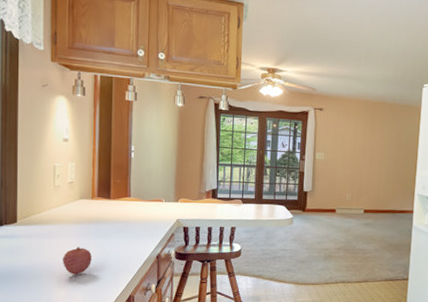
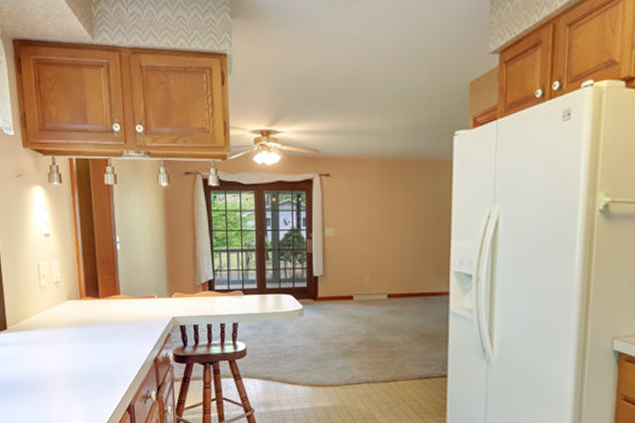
fruit: present [63,246,92,275] -> none [57,352,87,383]

